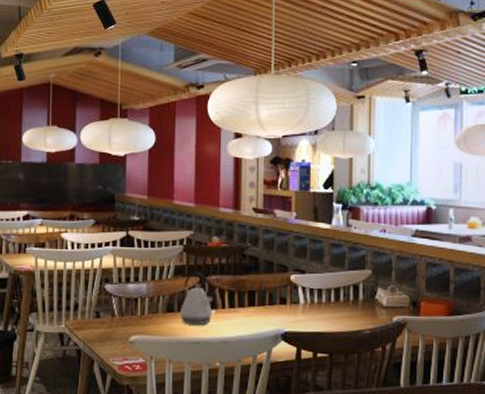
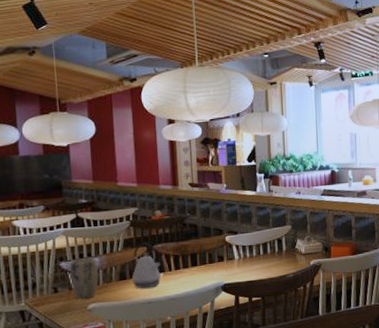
plant pot: none [114,282,145,328] -> present [70,257,98,299]

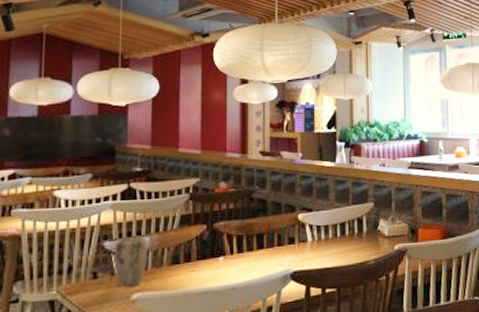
kettle: present [131,242,161,289] -> none [186,219,221,276]

